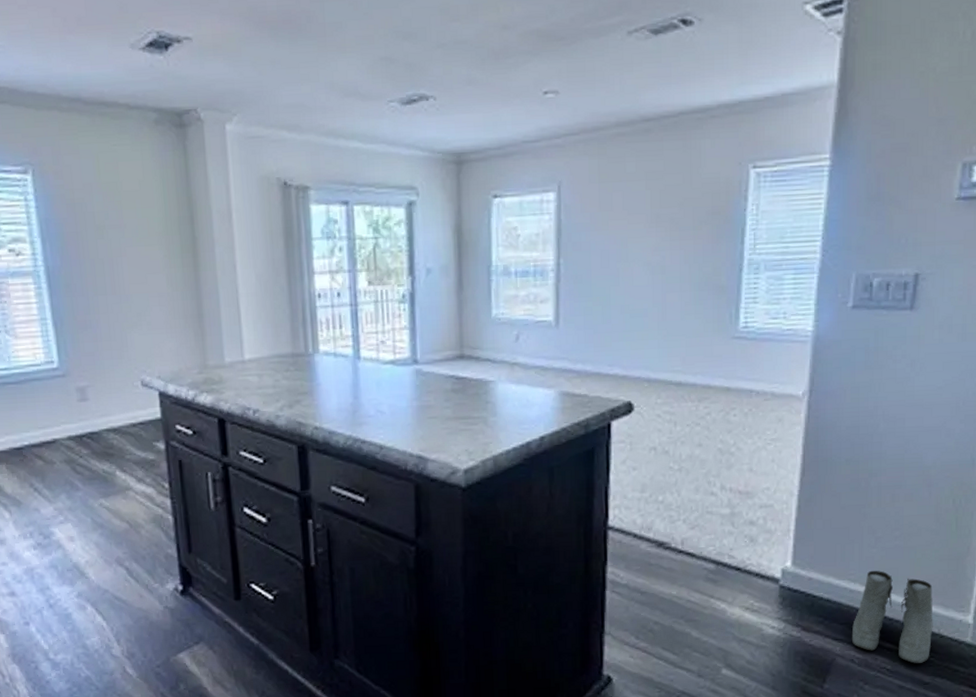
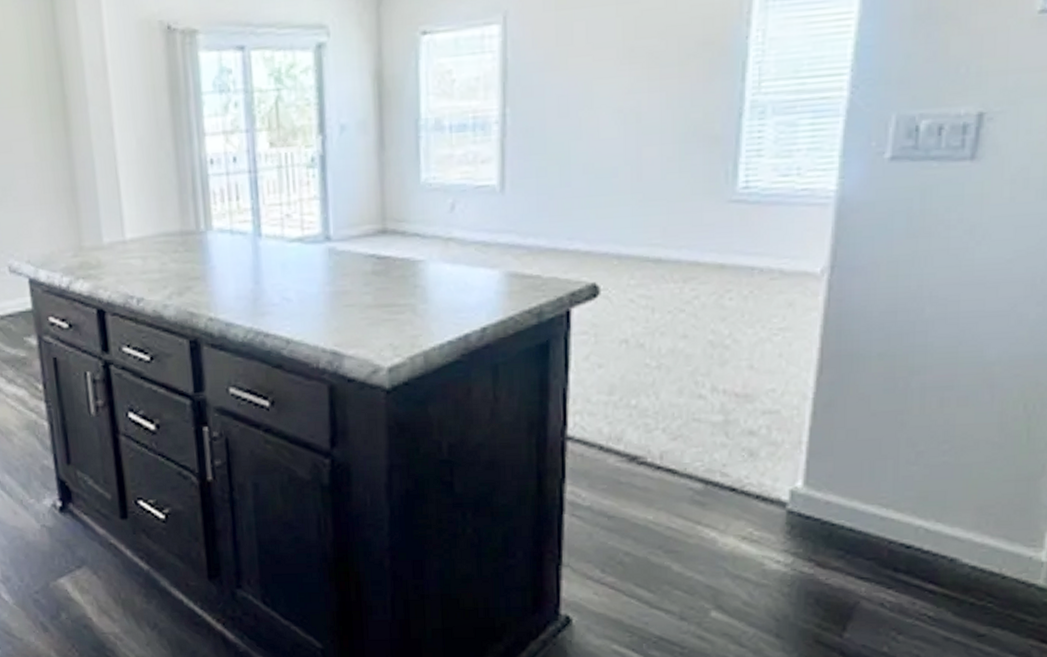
boots: present [851,570,933,664] -> none [881,493,993,611]

